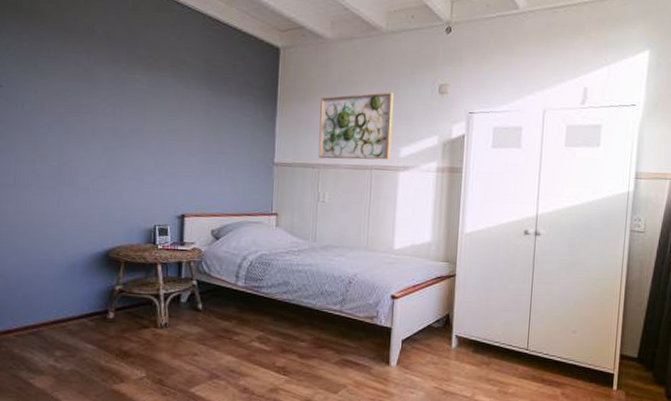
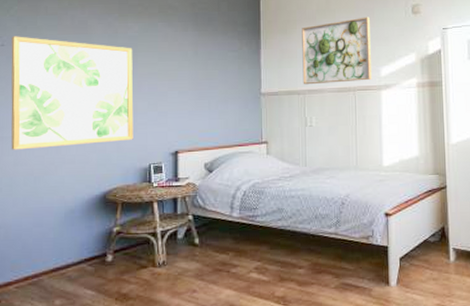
wall art: none [10,77,141,200] -> present [11,36,134,150]

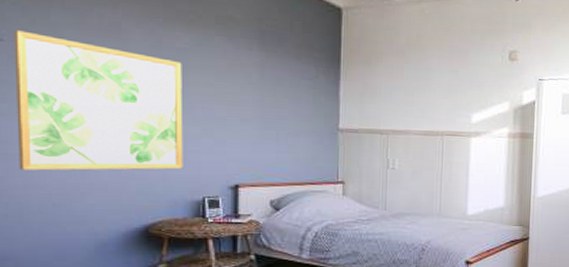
wall art: present [302,17,373,85] -> none [386,57,464,126]

